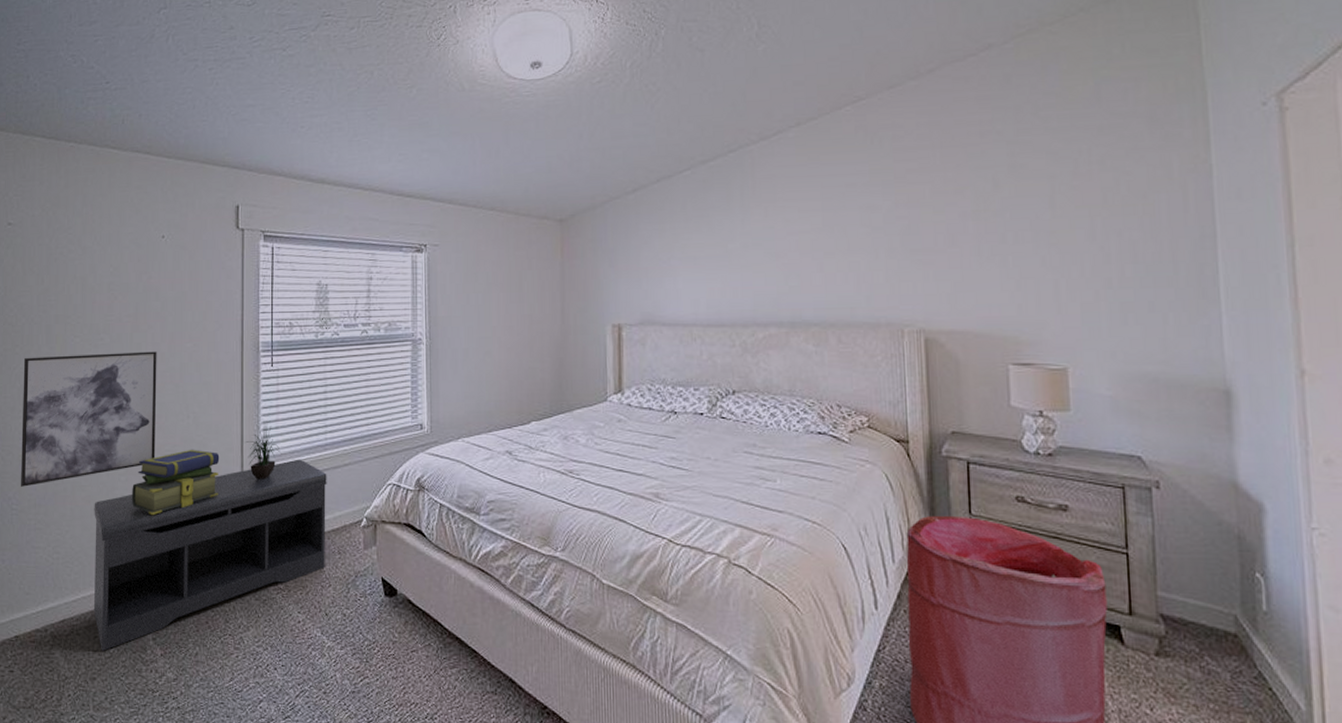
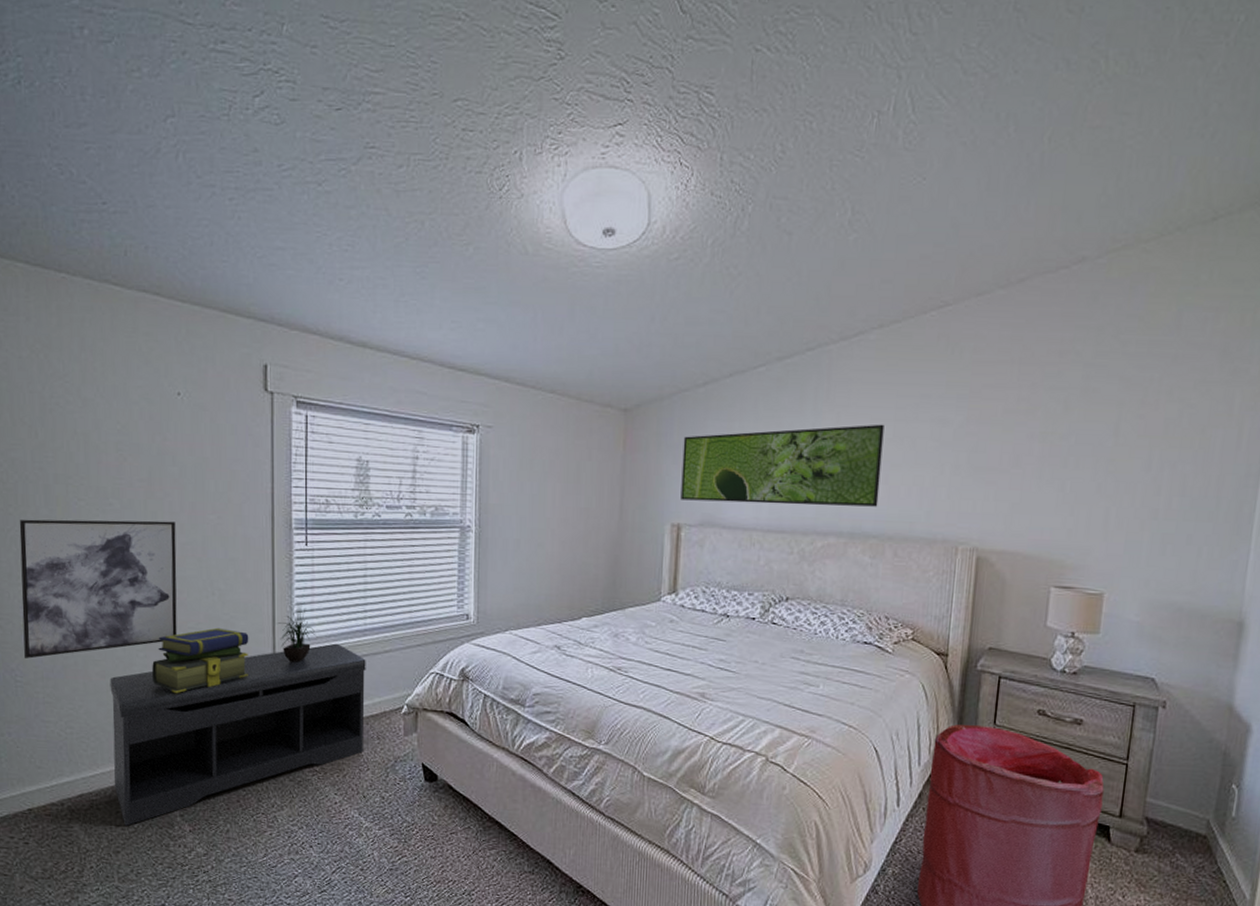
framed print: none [618,214,816,301] -> present [680,424,885,507]

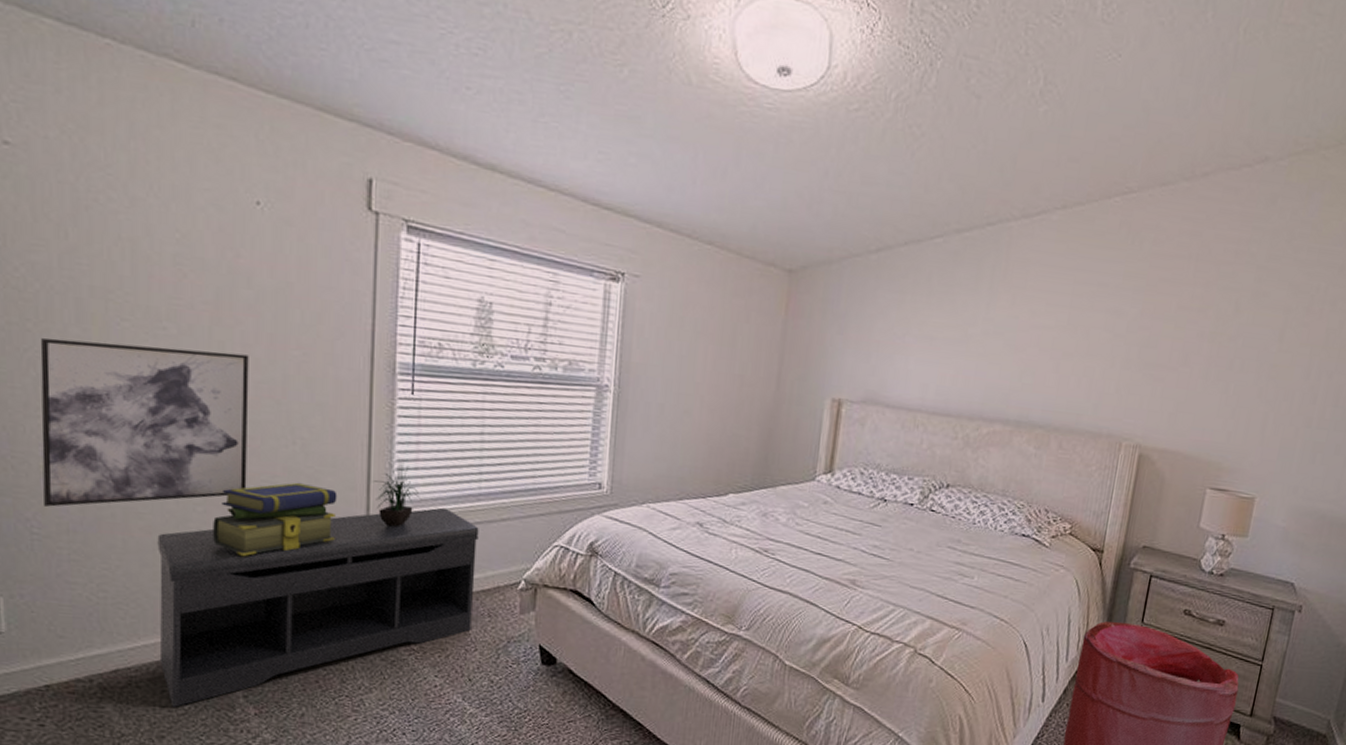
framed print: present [680,424,885,507] -> none [843,305,1060,396]

